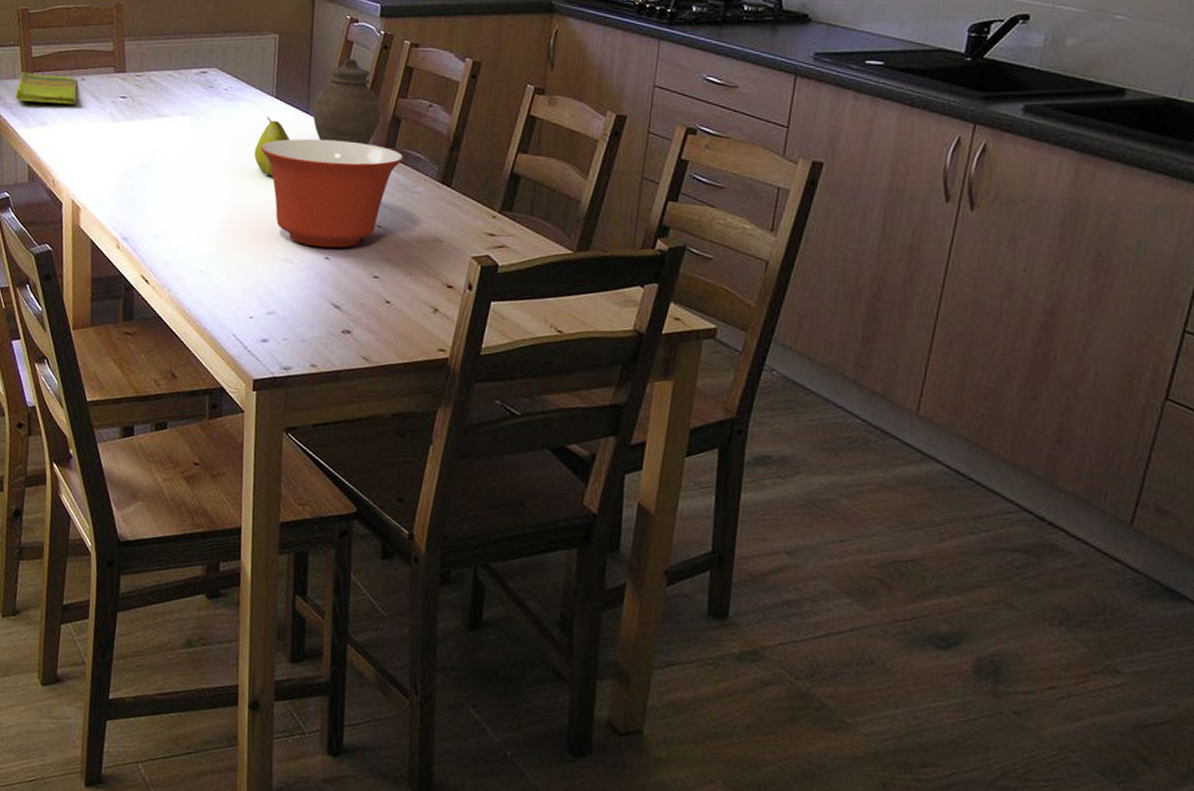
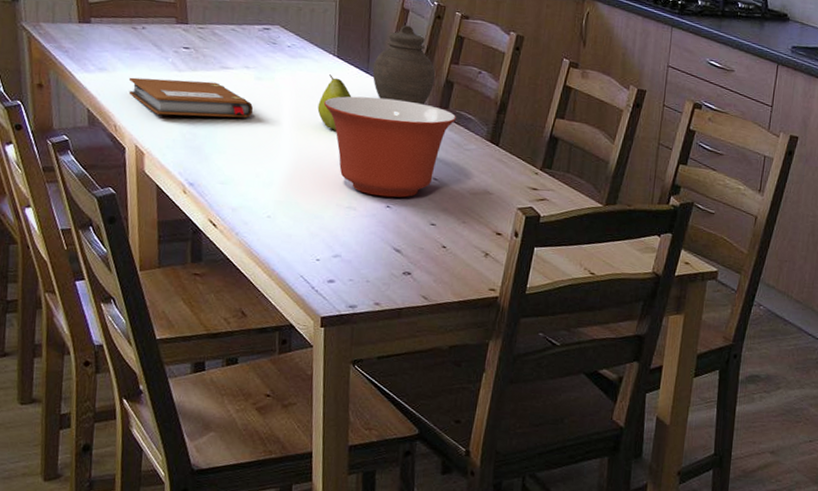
dish towel: present [15,71,78,104] -> none [71,16,138,52]
notebook: none [67,130,189,168] -> present [128,77,254,118]

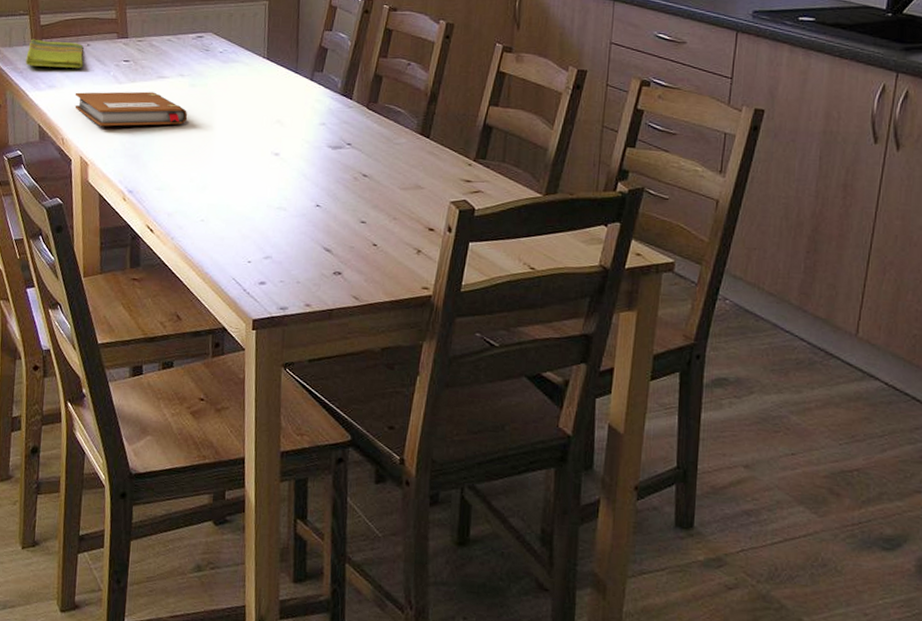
dish towel: none [71,16,138,52] -> present [25,39,84,68]
fruit: present [317,74,352,131] -> none [248,77,282,132]
mixing bowl: present [323,96,456,198] -> none [254,96,385,196]
jar: present [372,25,436,105] -> none [301,22,364,101]

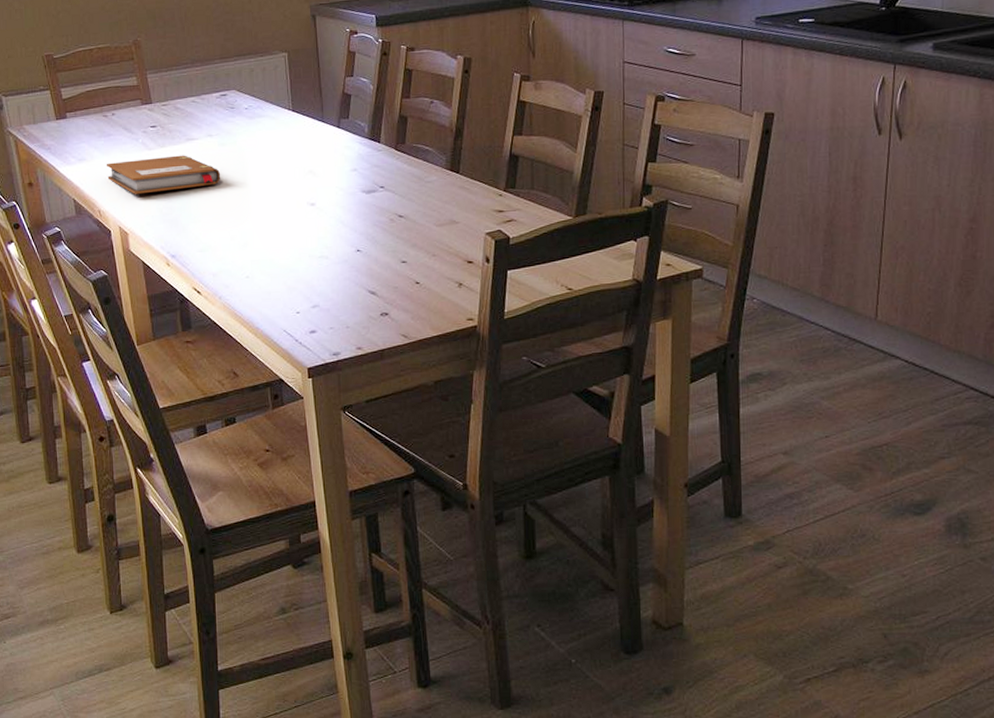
dish towel: present [25,39,84,68] -> none [52,113,111,141]

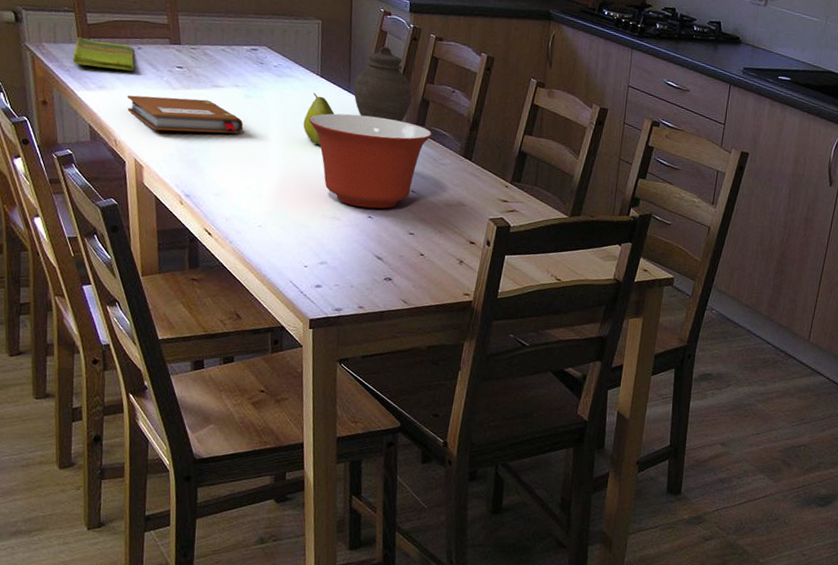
dish towel: none [52,113,111,141] -> present [72,37,135,71]
fruit: none [280,129,311,183] -> present [303,93,335,146]
mixing bowl: none [284,142,414,242] -> present [308,113,432,209]
jar: none [327,67,389,145] -> present [353,46,413,122]

